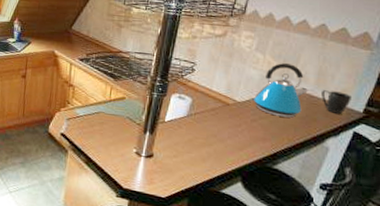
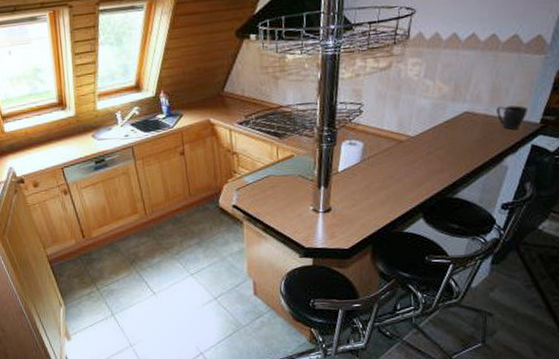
kettle: present [250,63,309,118] -> none [423,85,484,144]

